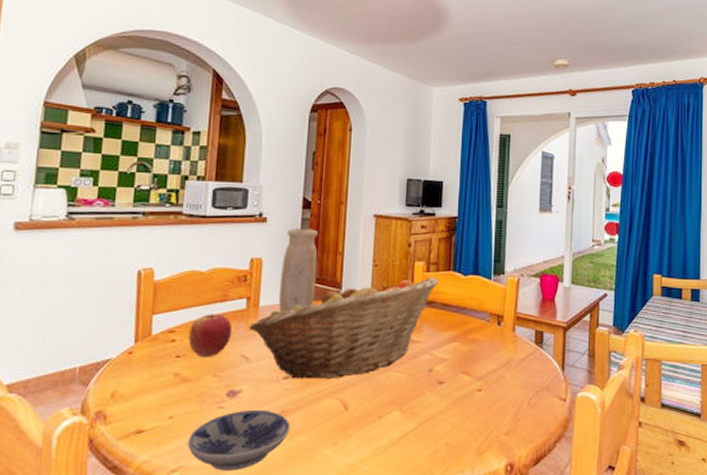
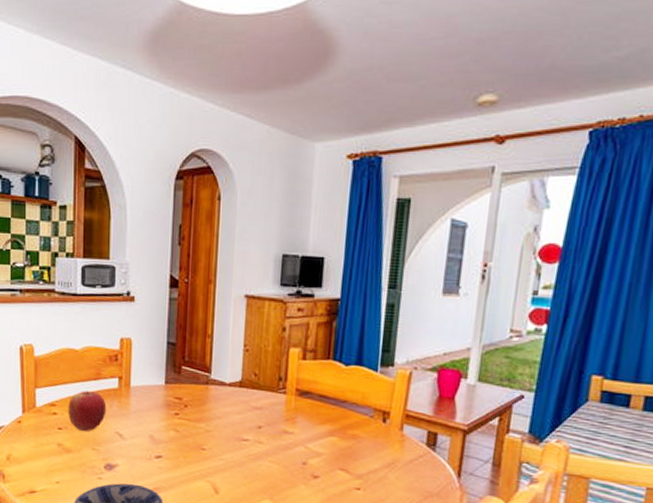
fruit basket: present [248,277,439,380] -> none [121,365,316,463]
vase: present [279,228,318,313] -> none [149,308,186,394]

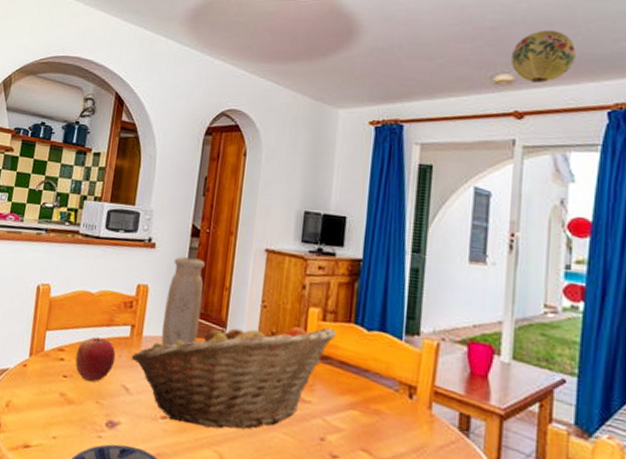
fruit basket: none [121,365,316,463] -> present [131,321,337,430]
vase: none [149,308,186,394] -> present [161,256,205,347]
paper lantern: none [495,40,565,103] -> present [510,29,577,84]

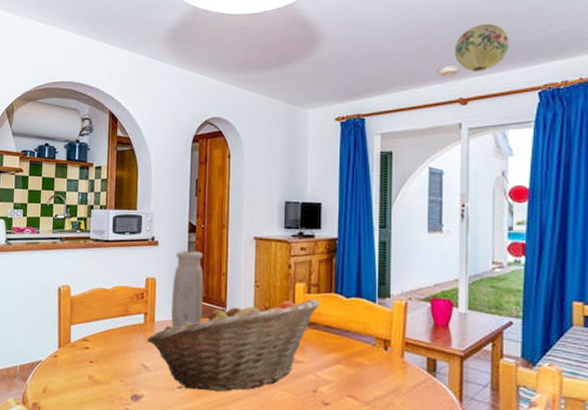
apple: present [75,337,116,382] -> none [99,326,134,364]

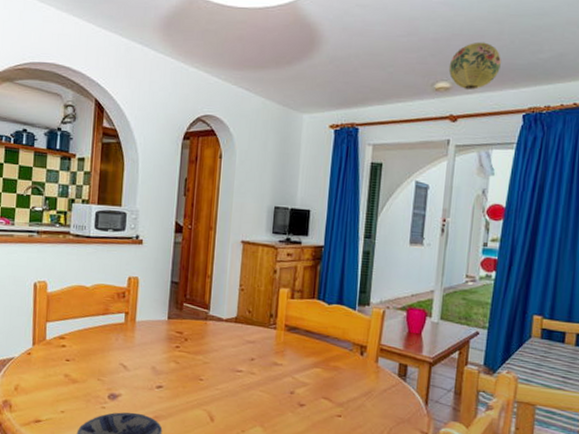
fruit basket: present [147,298,320,392] -> none [126,304,303,392]
vase: present [171,251,204,328] -> none [153,251,189,329]

